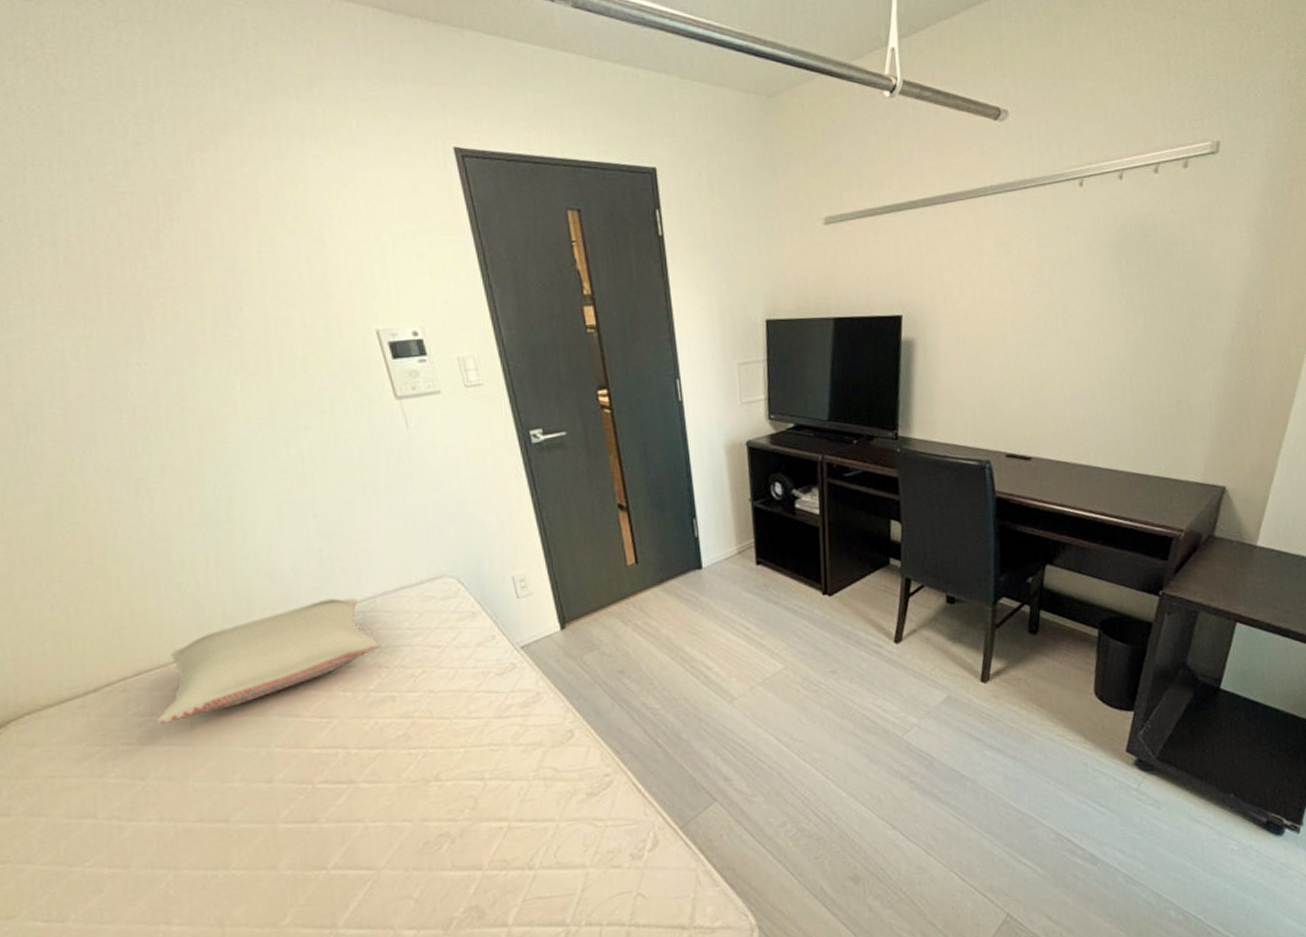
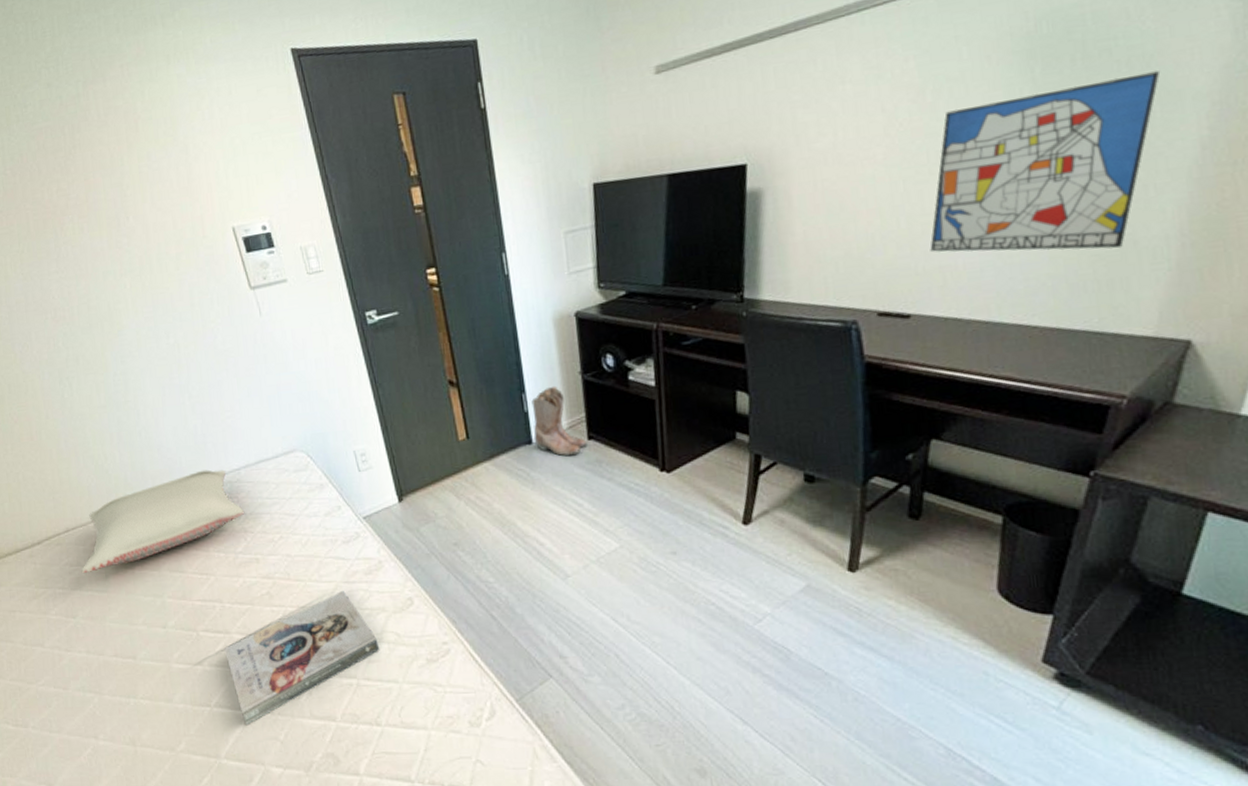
book: none [348,727,535,885] -> present [225,591,380,724]
boots: none [702,512,756,581] -> present [531,385,587,456]
wall art: none [1046,274,1206,411] -> present [930,71,1161,253]

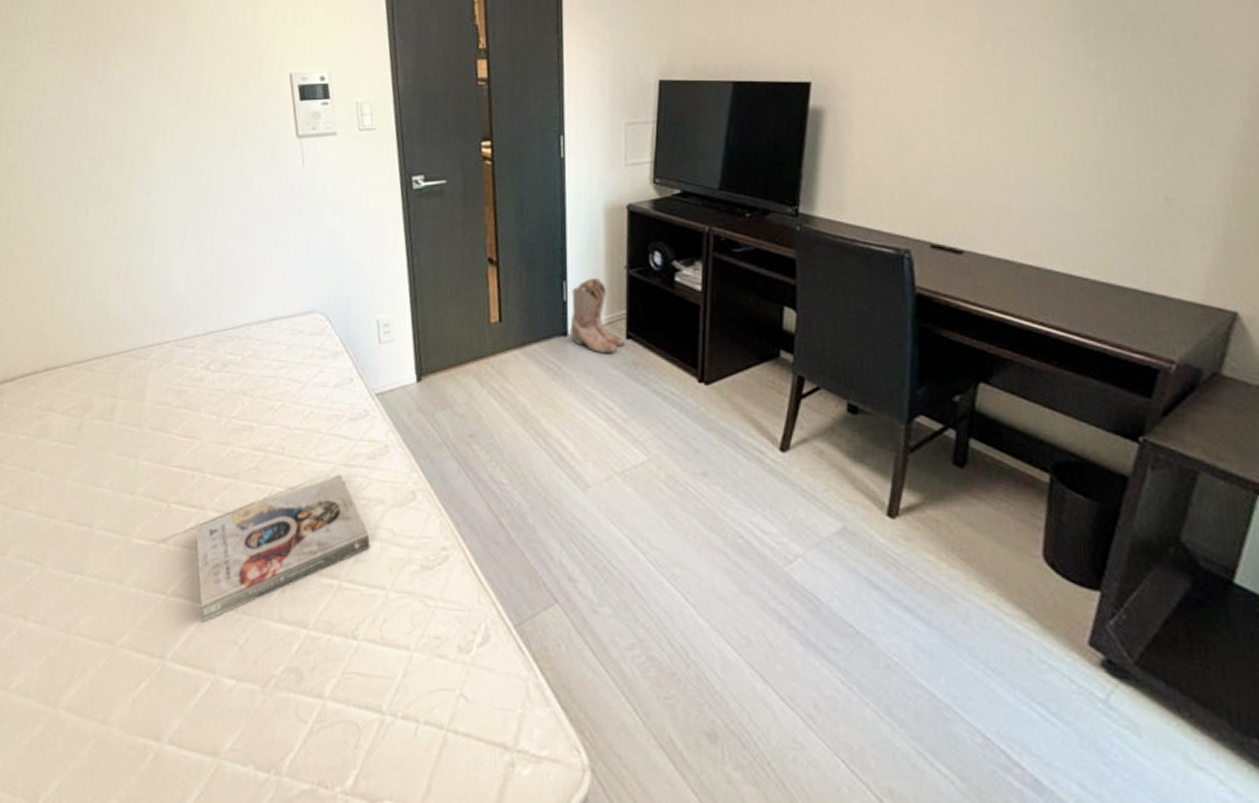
pillow: present [81,469,245,574] -> none [52,320,248,421]
wall art: present [930,71,1161,253] -> none [984,50,1205,212]

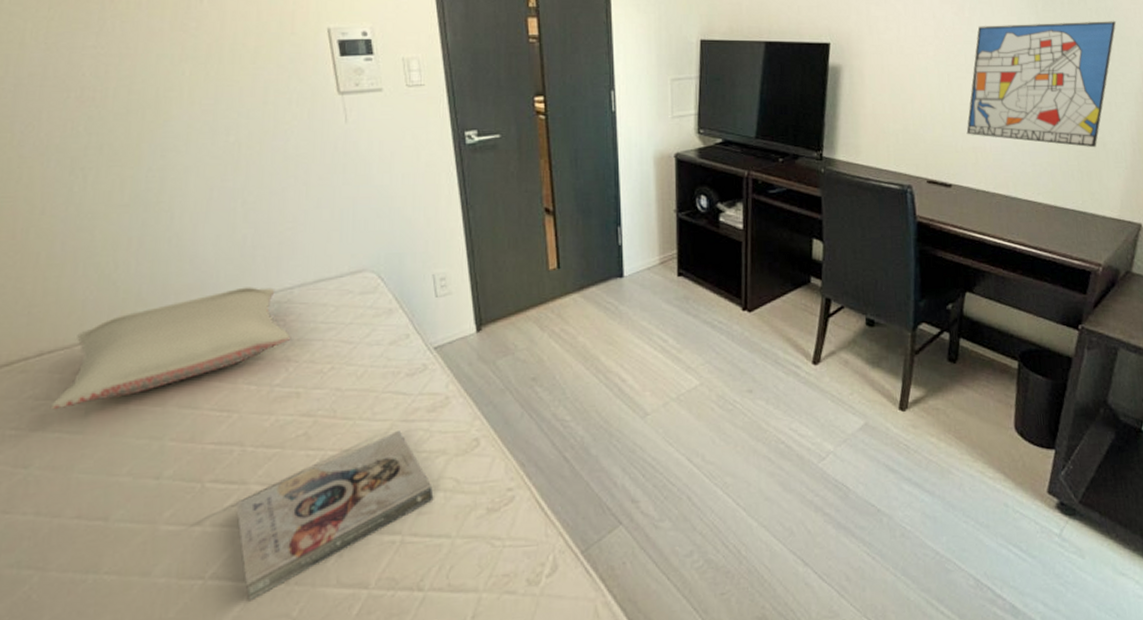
pillow: none [52,320,248,421] -> present [49,287,291,410]
boots: present [570,277,625,354] -> none [625,221,677,291]
wall art: none [984,50,1205,212] -> present [966,21,1117,148]

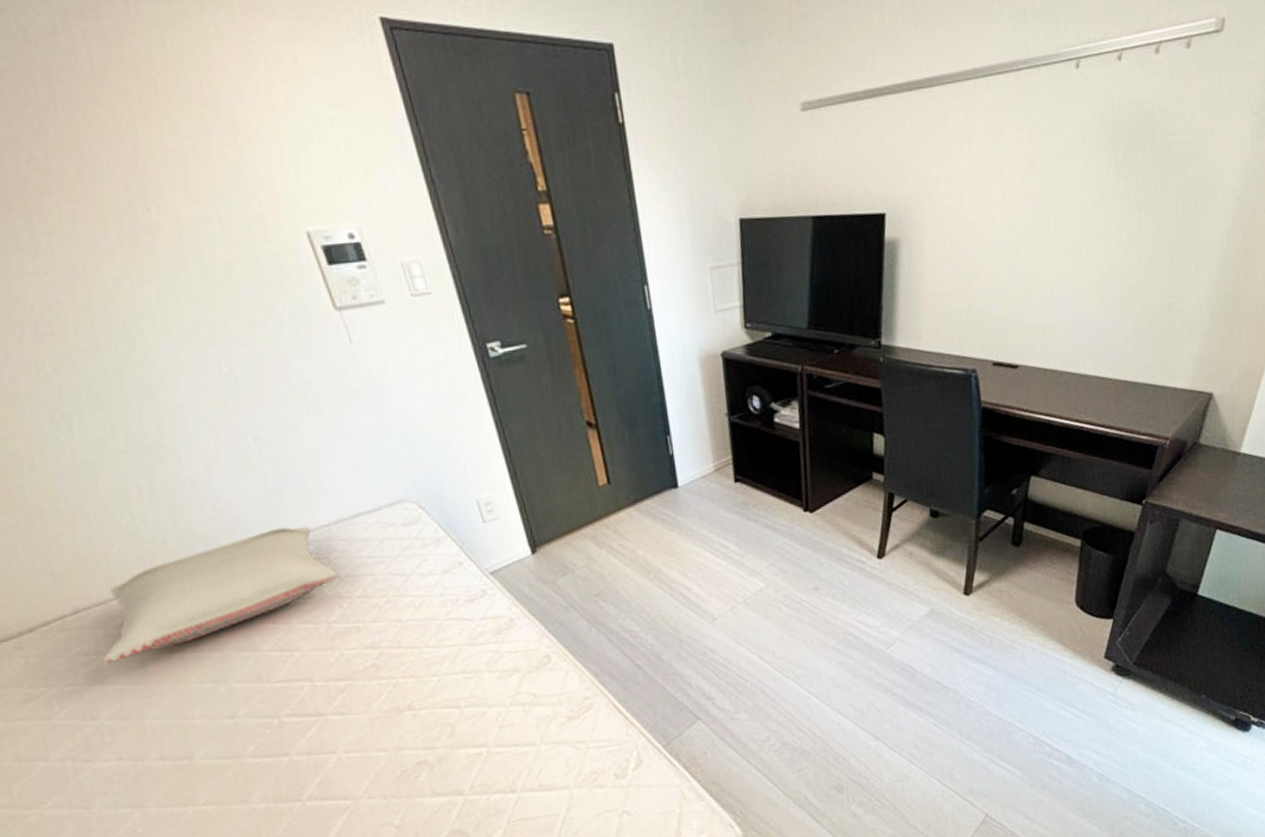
book: present [236,431,434,600] -> none [318,654,514,814]
wall art: present [966,21,1117,148] -> none [1035,167,1203,315]

